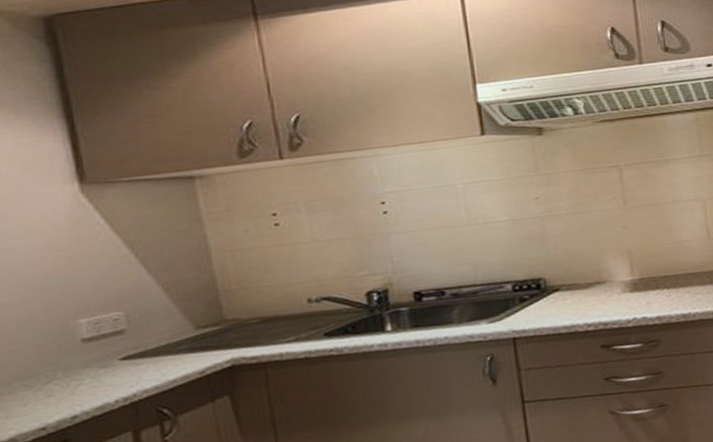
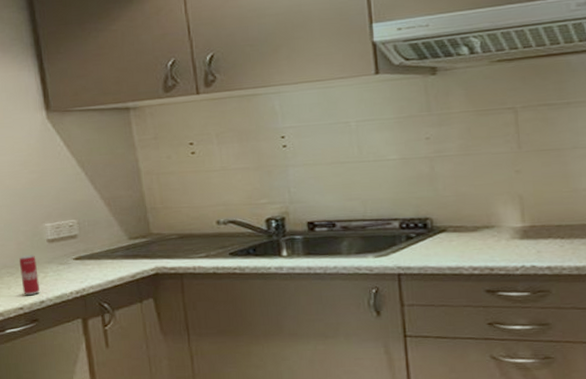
beverage can: none [40,359,72,412] -> present [19,254,40,296]

